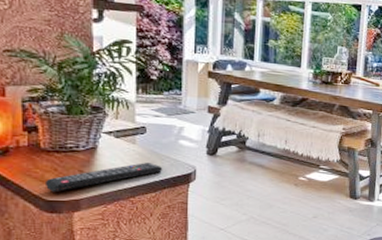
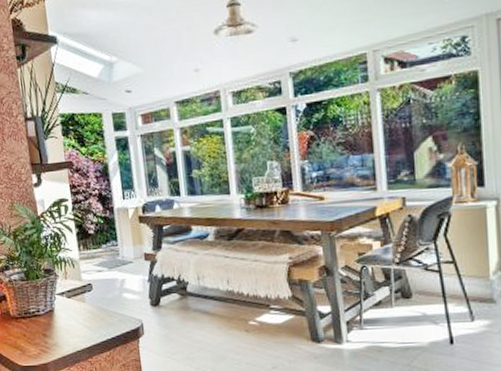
remote control: present [44,162,163,193] -> none [18,319,113,358]

